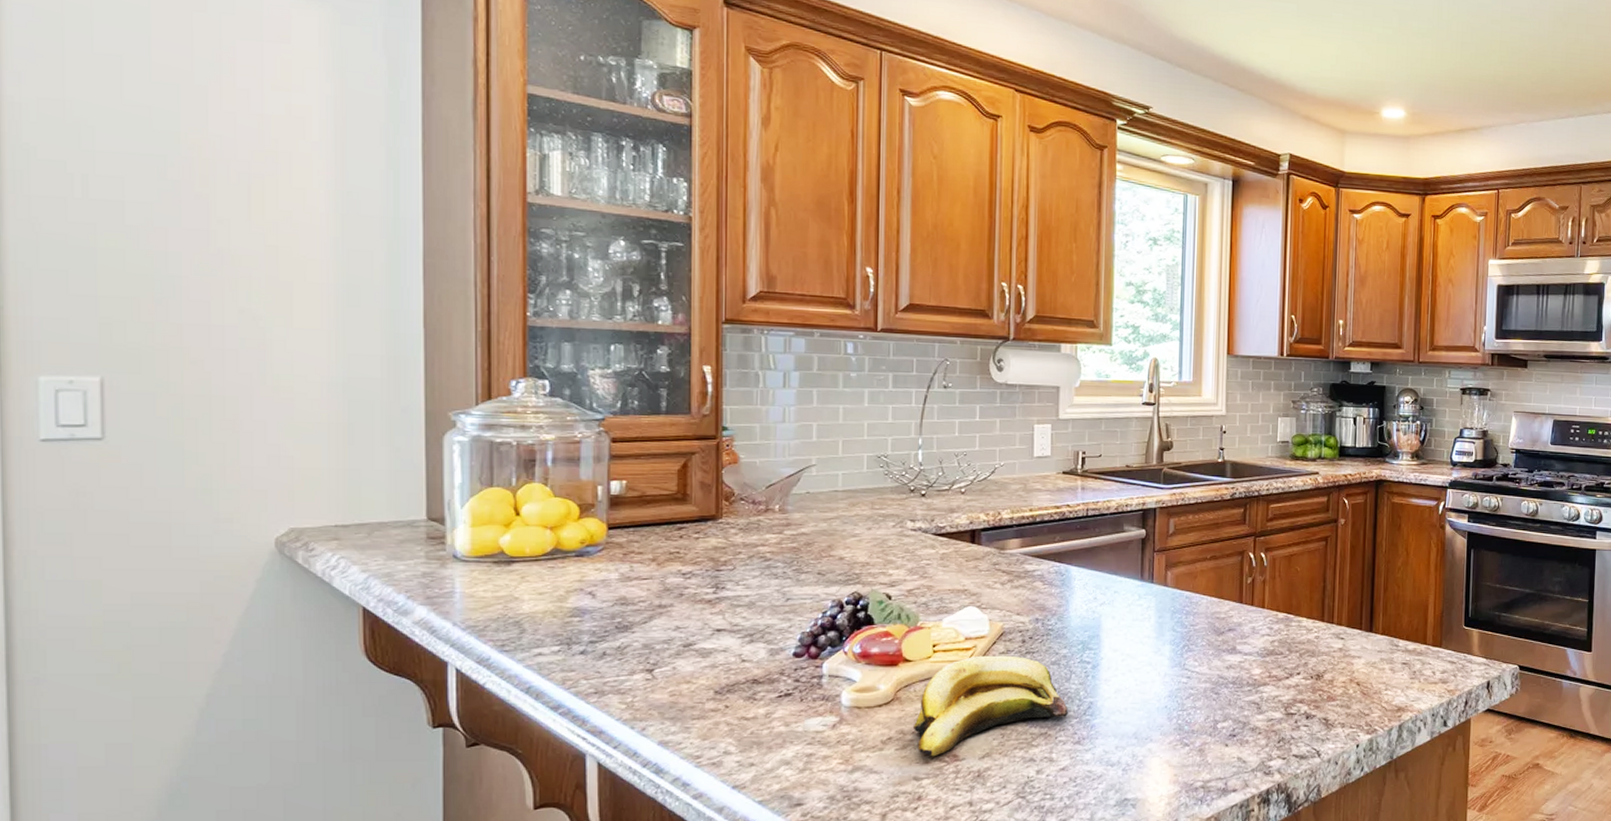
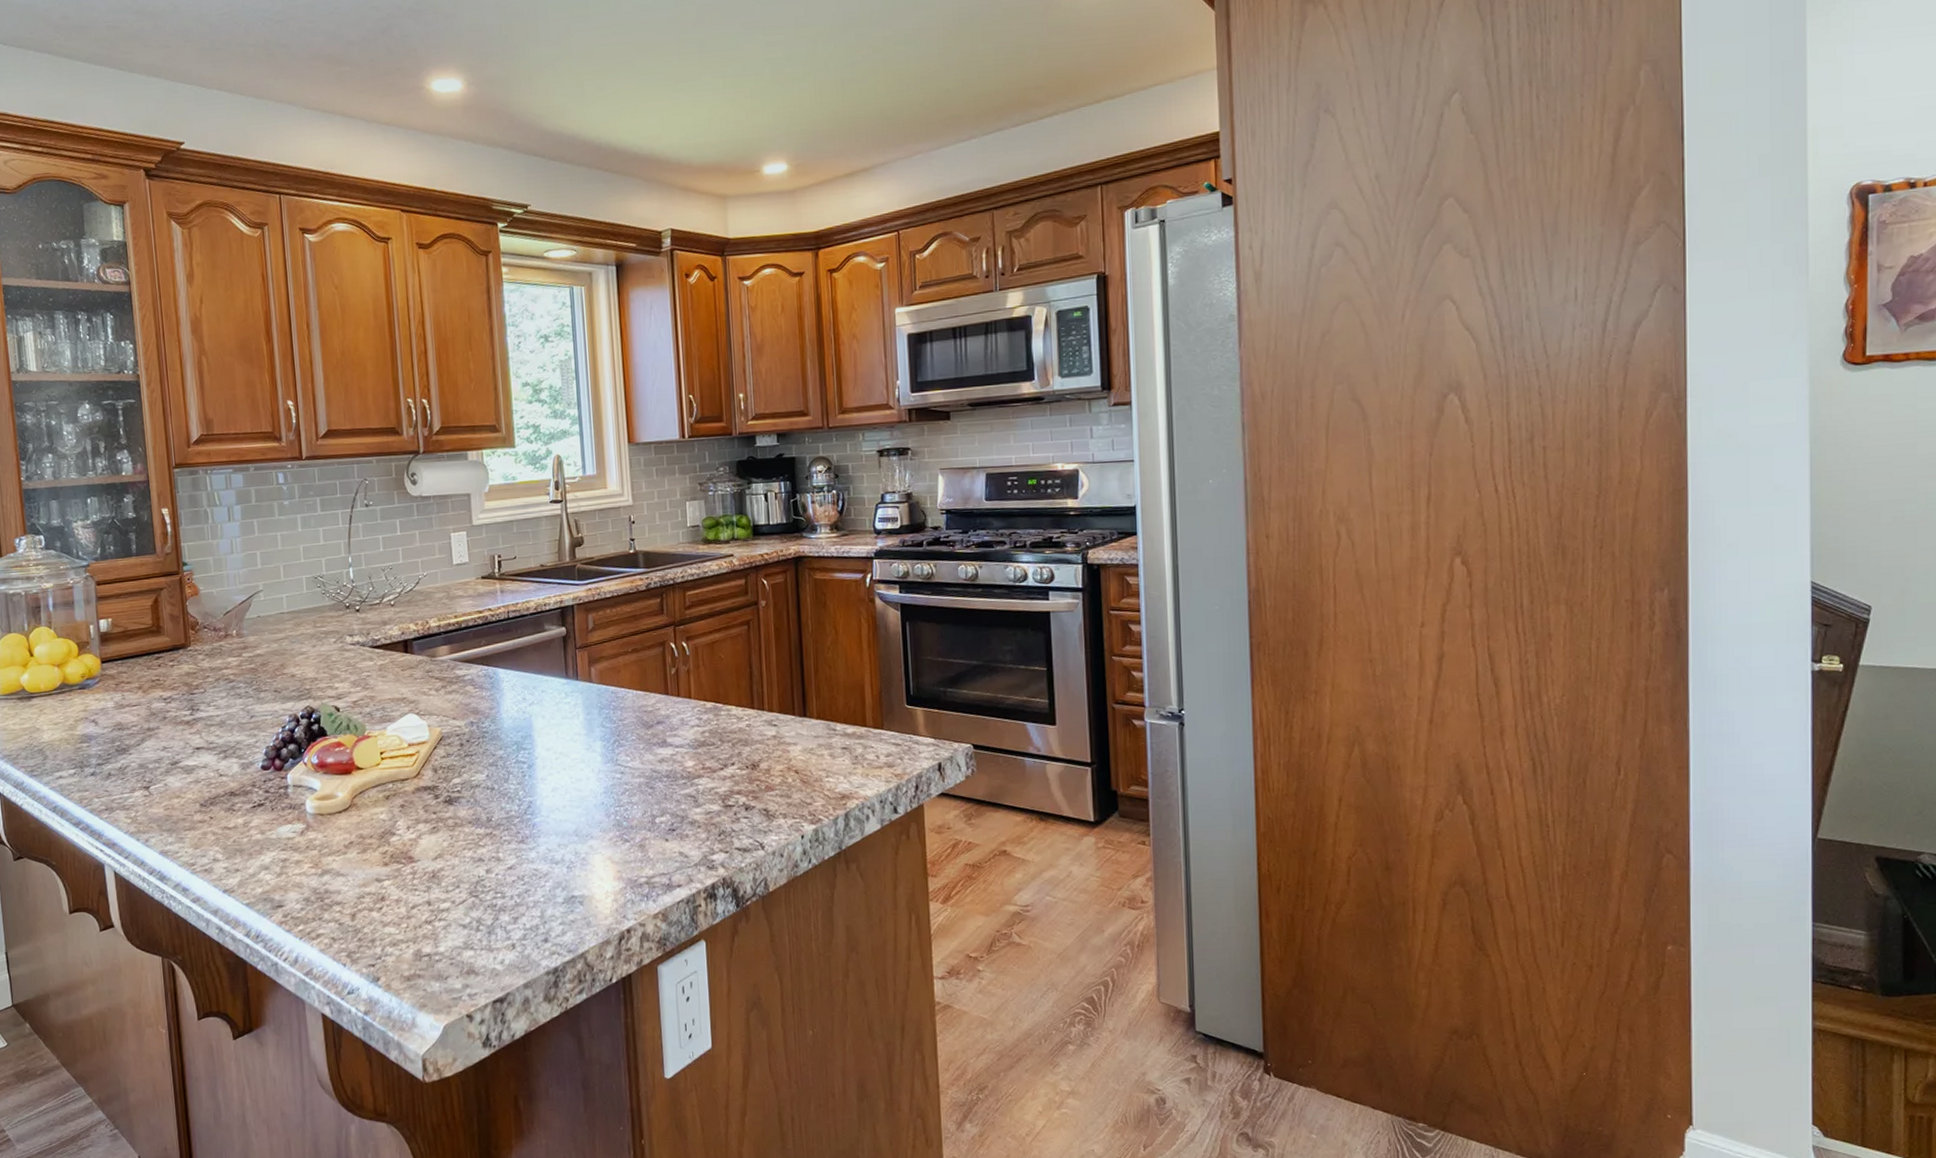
banana: present [914,655,1068,757] -> none [371,759,510,859]

